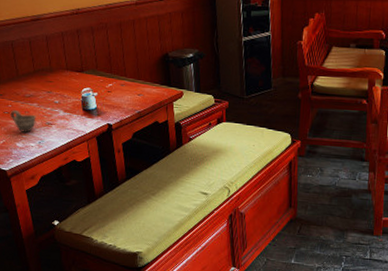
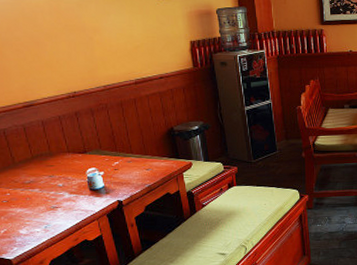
cup: present [10,110,36,133] -> none [9,198,40,219]

